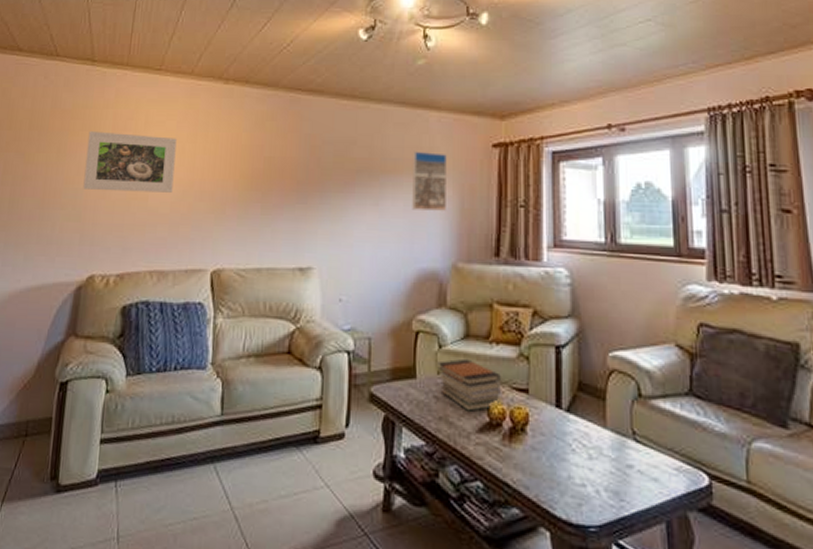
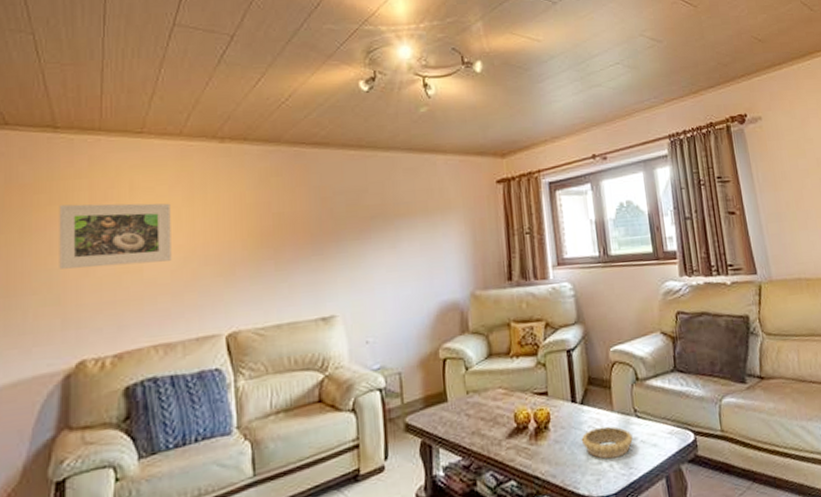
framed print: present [412,151,447,211] -> none [424,193,460,248]
book stack: present [437,358,501,411] -> none [466,375,524,422]
decorative bowl: none [563,443,628,484] -> present [581,426,633,459]

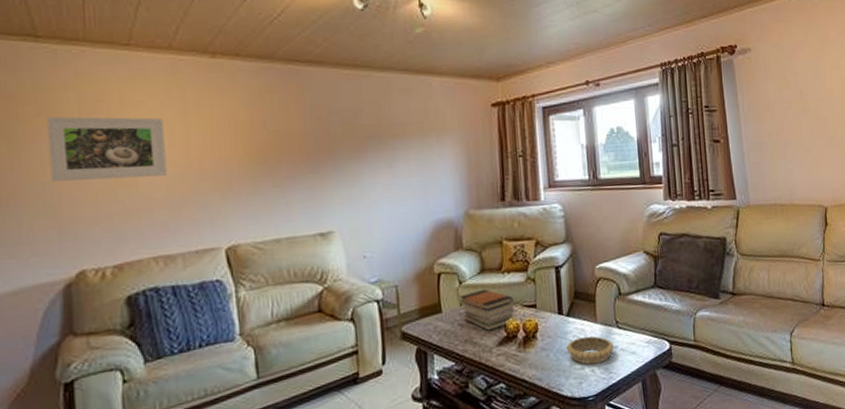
book stack: none [466,375,524,422] -> present [459,289,514,331]

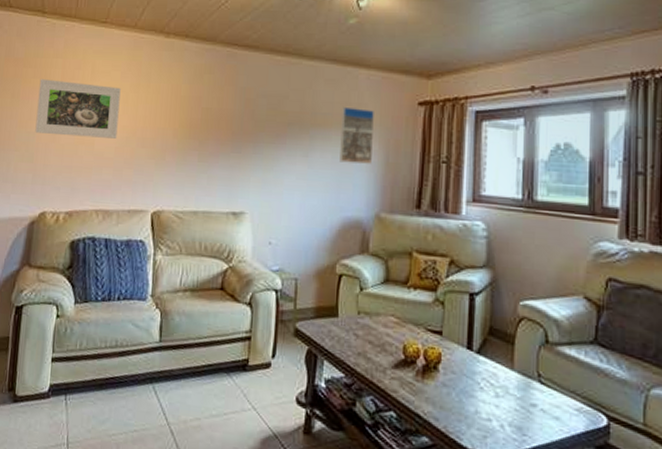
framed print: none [420,114,455,169] -> present [339,106,374,164]
book stack: present [459,289,514,331] -> none [358,301,417,349]
decorative bowl: present [566,336,614,365] -> none [472,382,532,420]

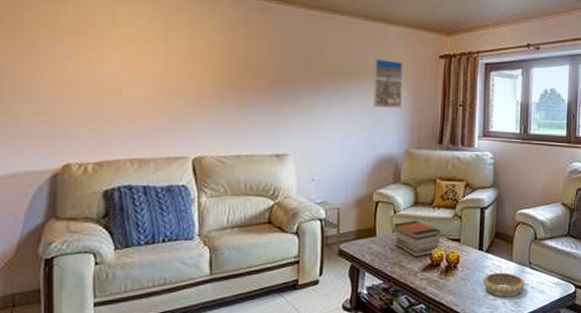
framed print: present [35,79,121,139] -> none [47,26,147,88]
book stack: none [358,301,417,349] -> present [393,220,440,257]
decorative bowl: none [472,382,532,420] -> present [482,272,525,298]

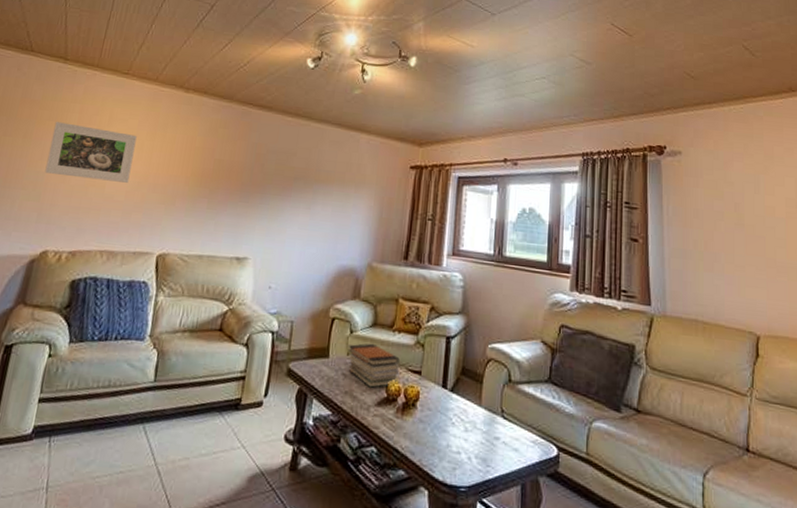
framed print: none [47,26,147,88] -> present [44,122,137,183]
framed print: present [373,58,402,108] -> none [338,166,372,218]
decorative bowl: present [482,272,525,298] -> none [444,417,495,453]

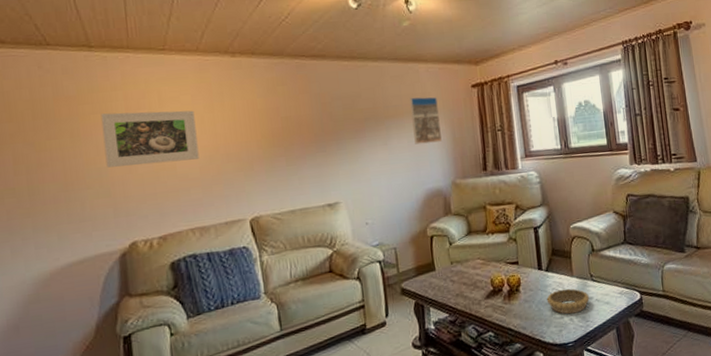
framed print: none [338,166,372,218] -> present [410,97,442,145]
book stack: present [347,343,400,388] -> none [450,249,499,286]
decorative bowl: none [444,417,495,453] -> present [546,288,589,315]

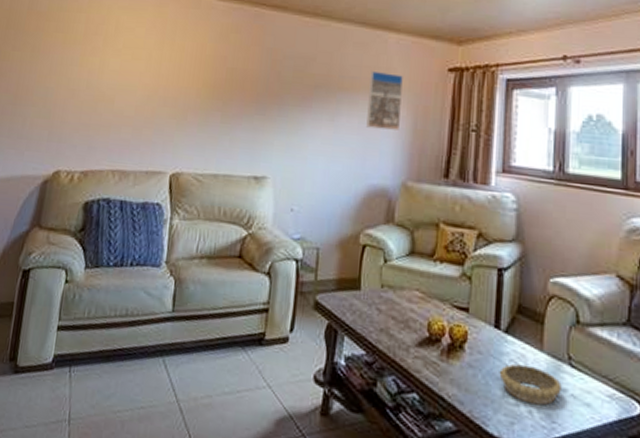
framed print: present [100,110,199,168] -> none [54,33,145,97]

